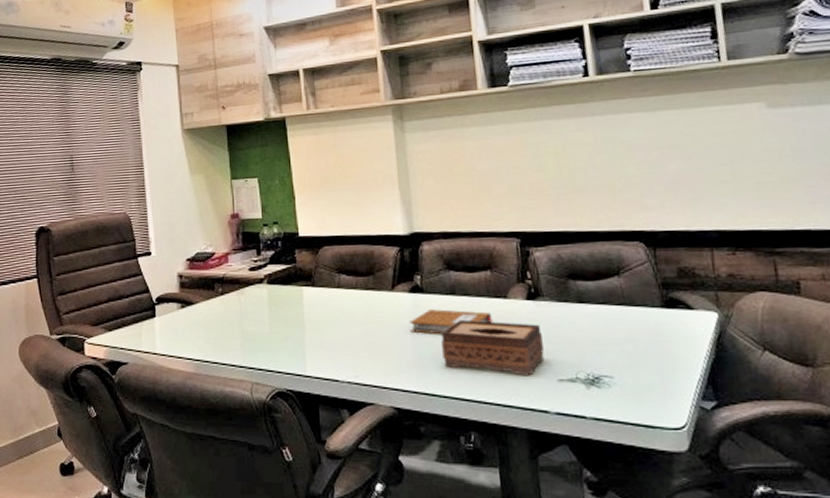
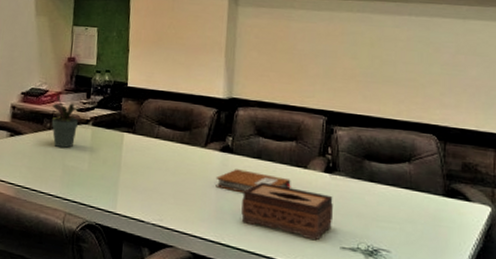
potted plant: none [221,257,254,312] -> present [51,95,81,148]

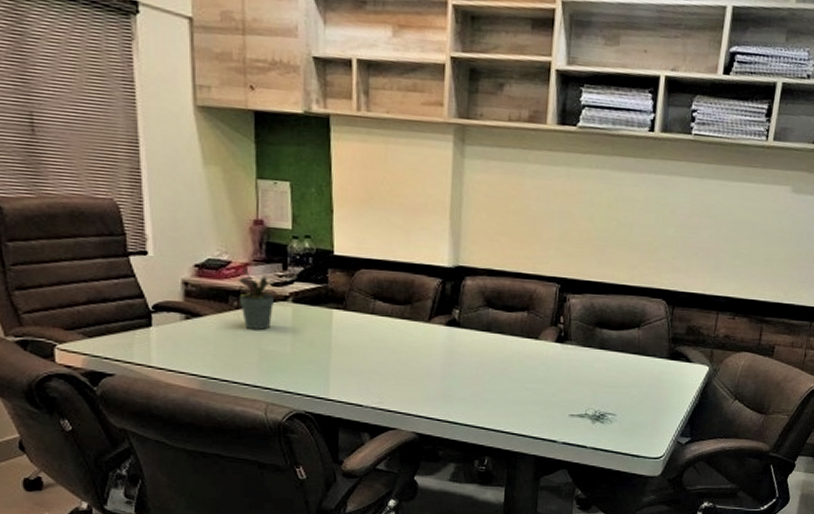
notebook: present [216,169,292,192] -> none [441,344,523,368]
tissue box: present [241,181,333,241] -> none [469,355,564,411]

